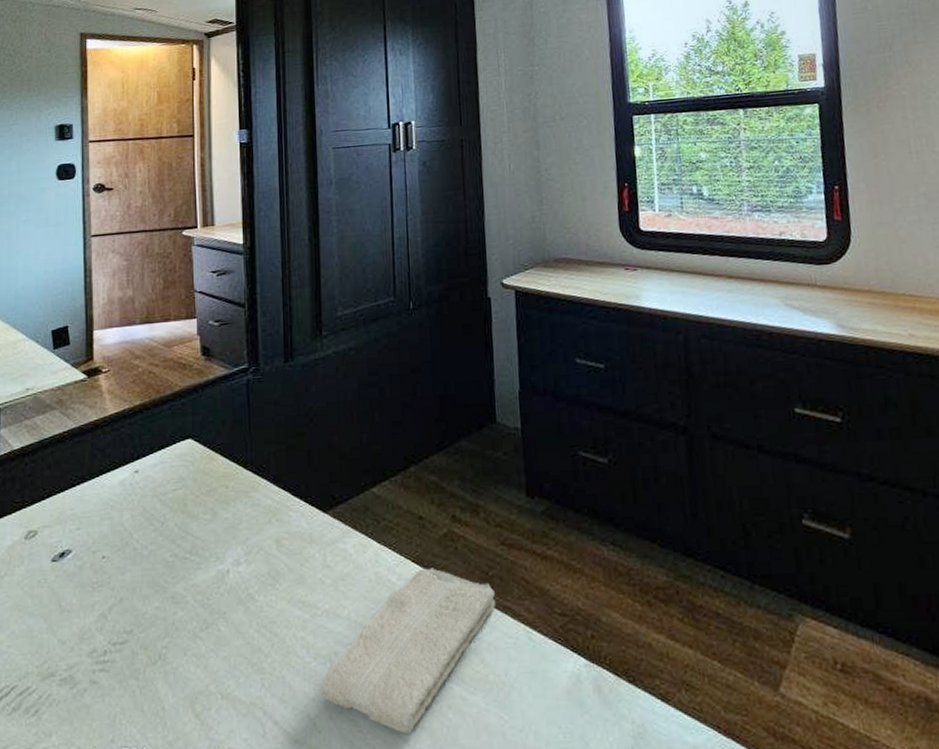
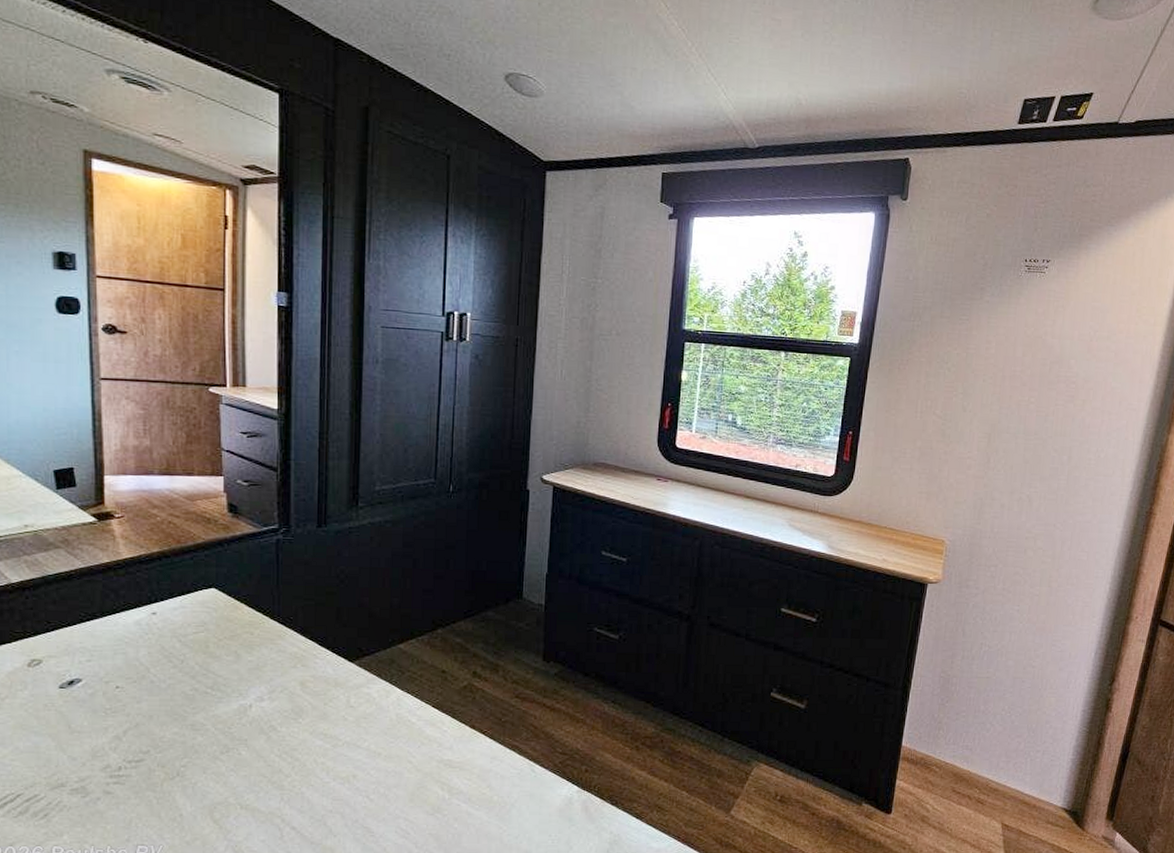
washcloth: present [319,568,496,734] -> none [336,712,506,838]

